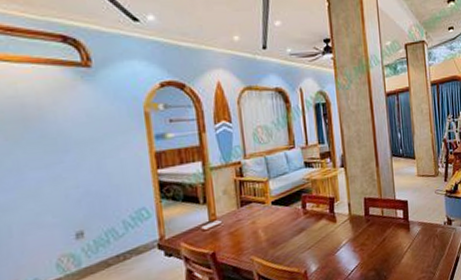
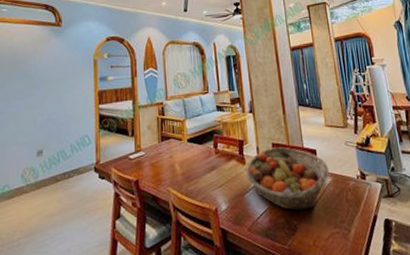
fruit basket: none [336,201,419,263] -> present [245,147,329,211]

